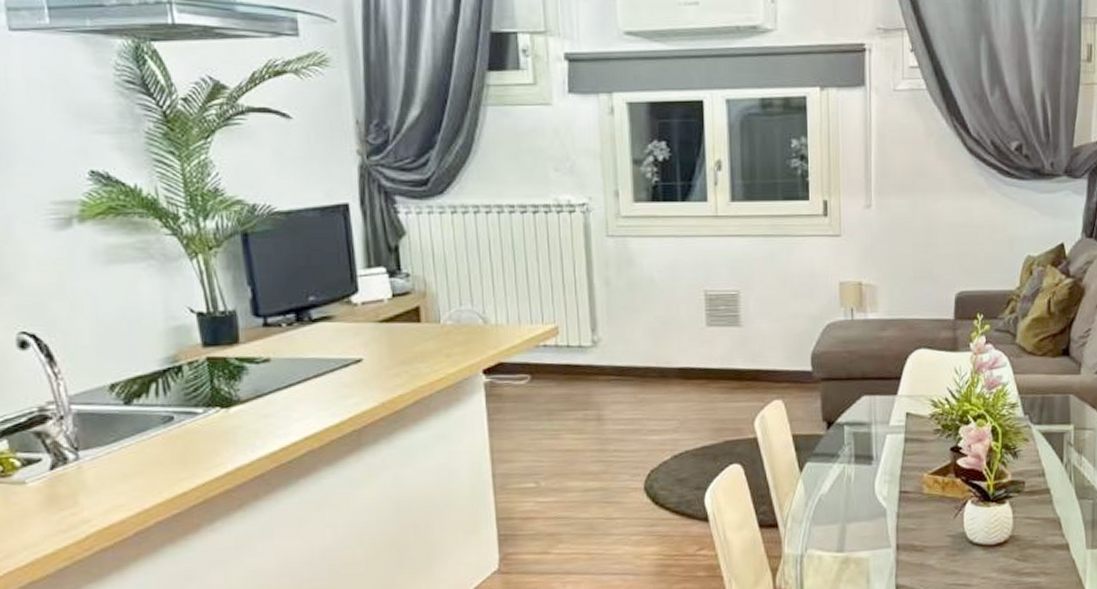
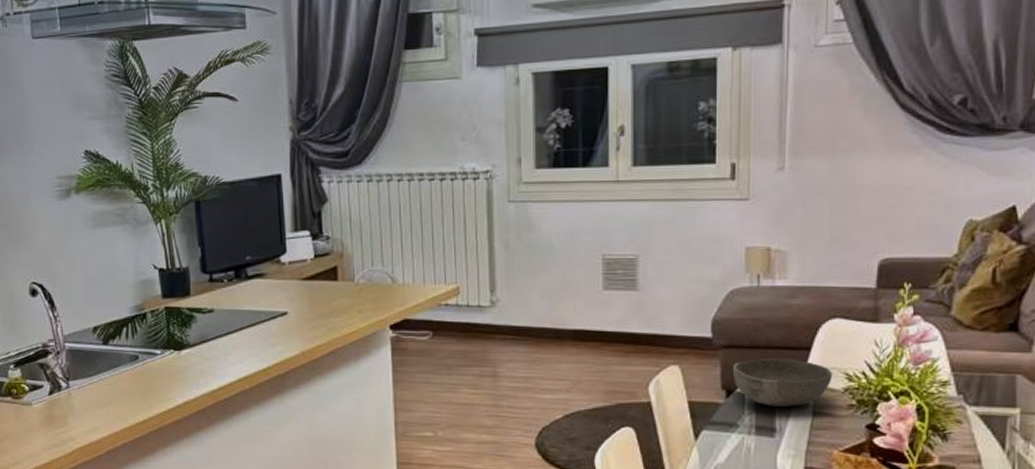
bowl: none [833,389,920,435] -> present [733,359,832,406]

